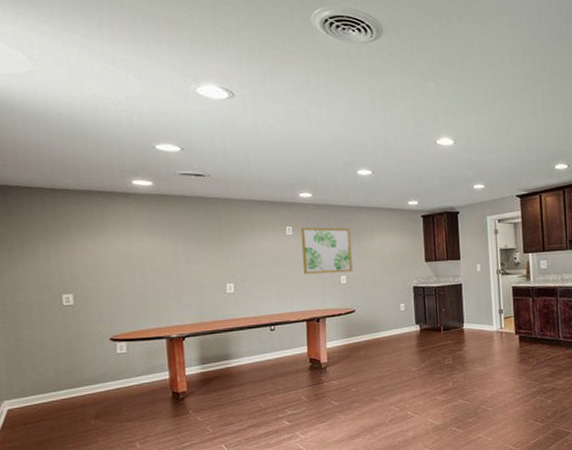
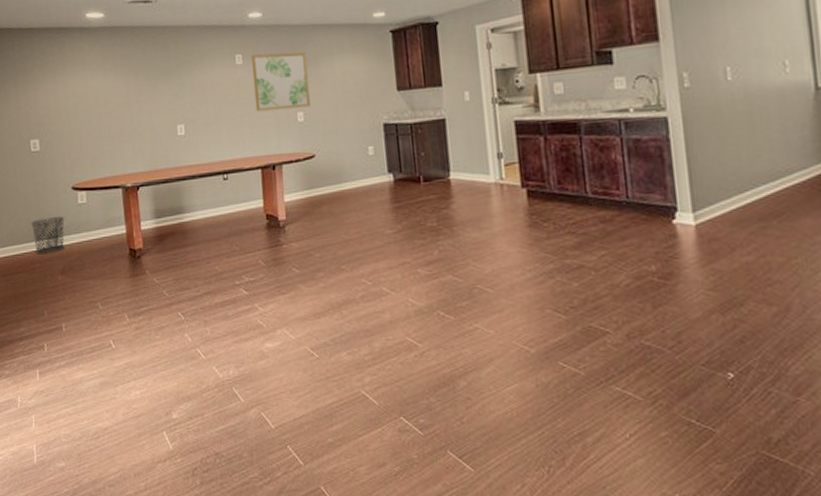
waste bin: none [59,365,101,402] -> present [30,216,65,255]

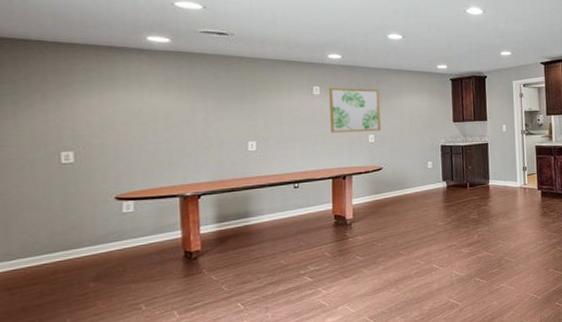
waste bin: present [30,216,65,255] -> none [54,225,104,265]

